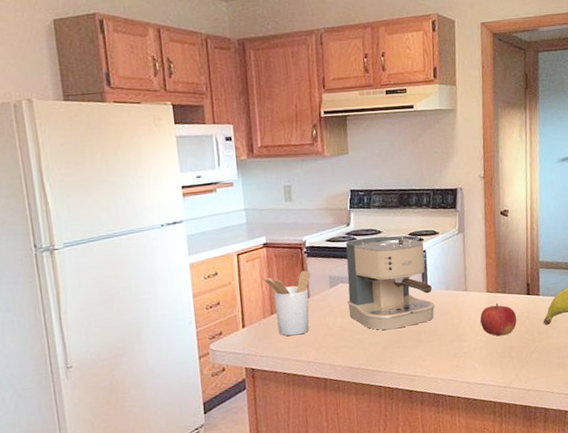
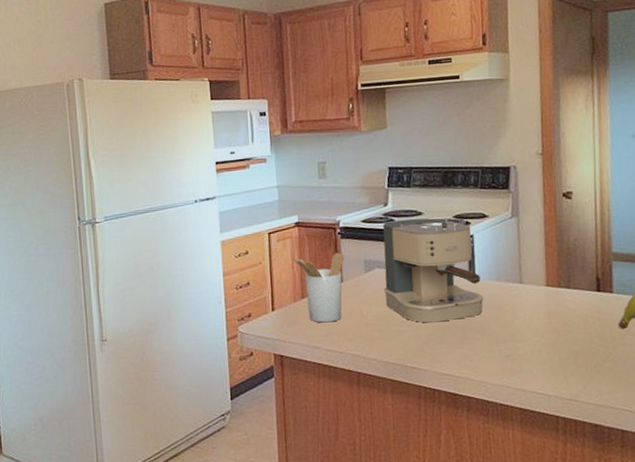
fruit: present [480,303,517,336] -> none [538,299,585,339]

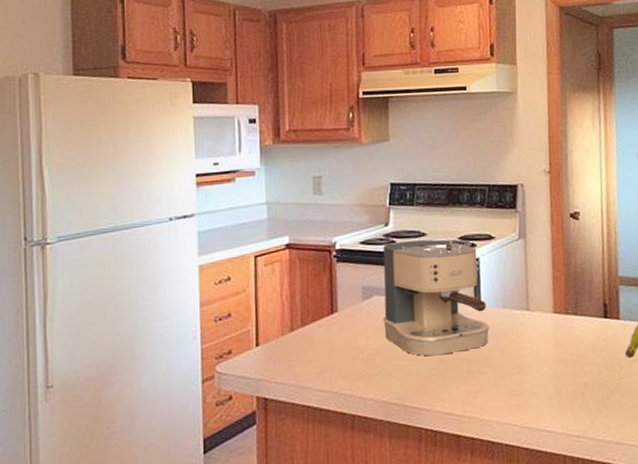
utensil holder: present [294,252,344,323] -> none [283,278,340,359]

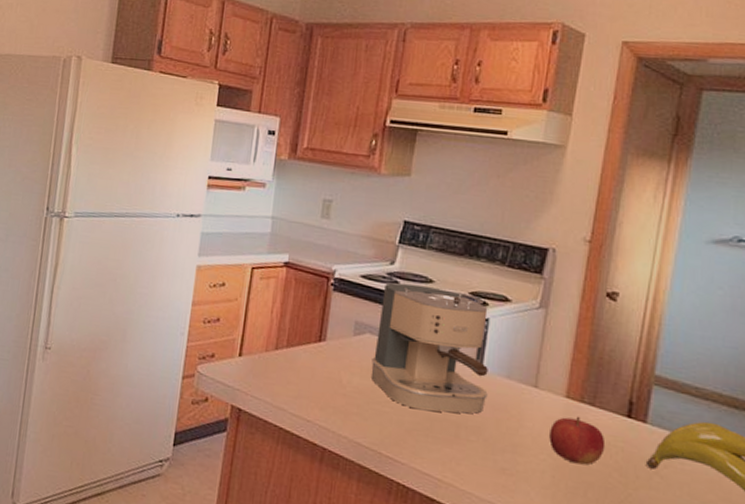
fruit: none [545,327,592,370] -> present [549,416,606,466]

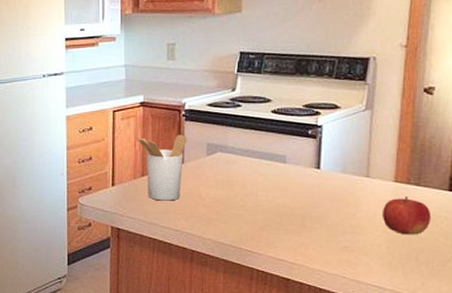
utensil holder: none [275,302,333,384] -> present [137,134,187,201]
coffee maker: present [371,282,488,414] -> none [225,105,327,209]

